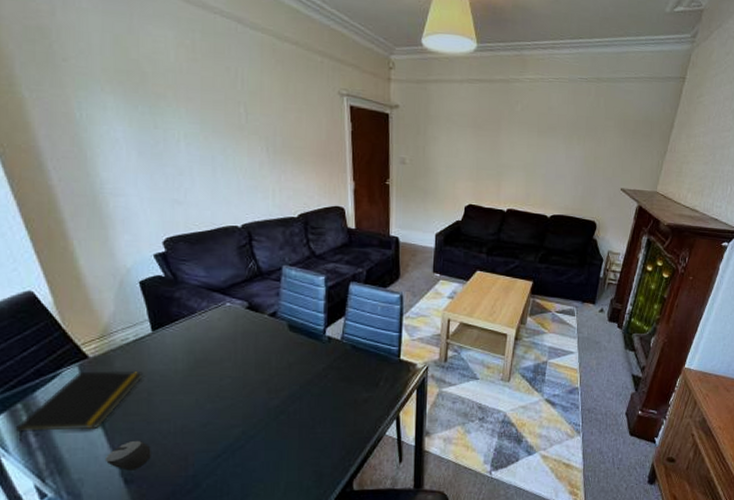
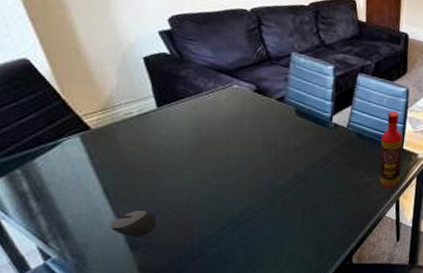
notepad: present [16,370,143,442] -> none [16,142,148,206]
bottle: none [376,319,400,403] -> present [379,111,403,188]

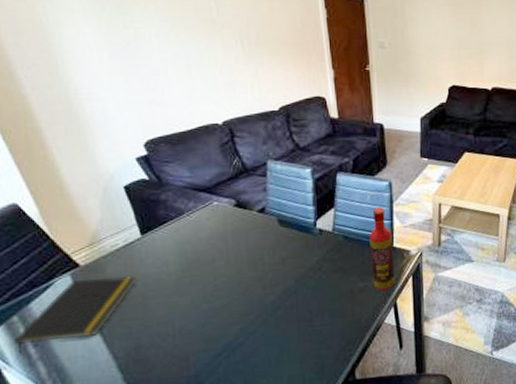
notepad: none [16,142,148,206] -> present [15,276,136,354]
computer mouse: present [109,211,156,237] -> none [106,345,152,375]

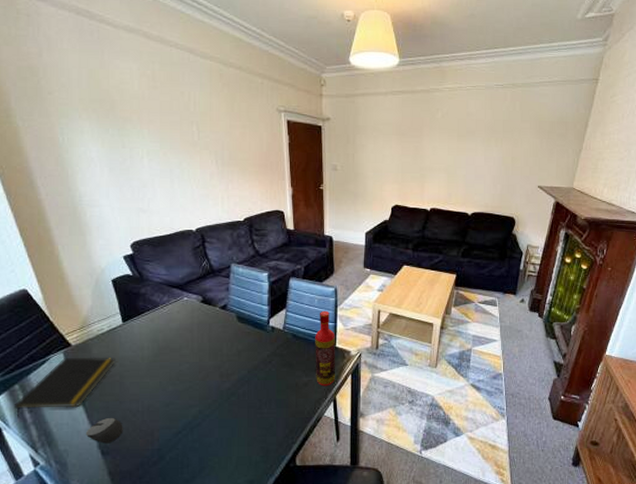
computer mouse: none [106,345,152,375] -> present [85,418,123,444]

